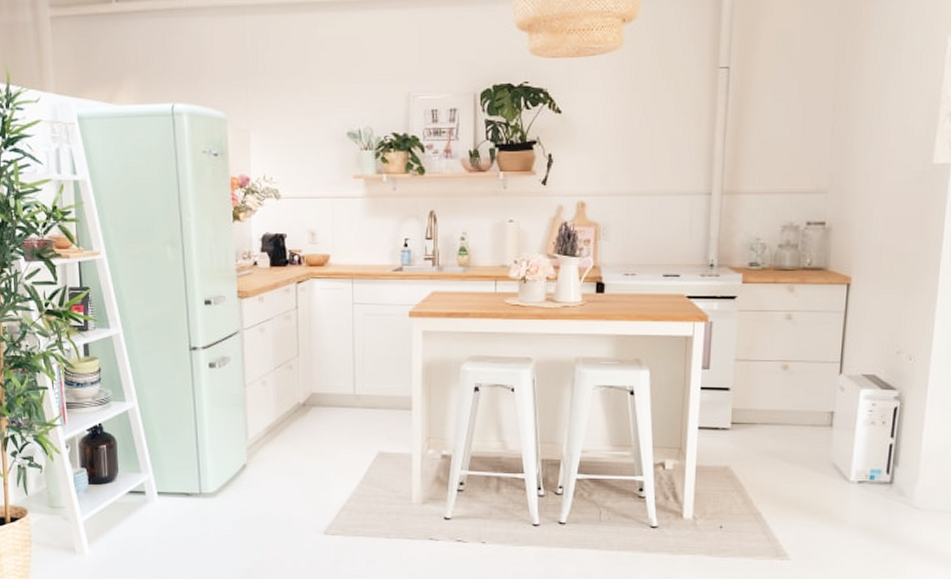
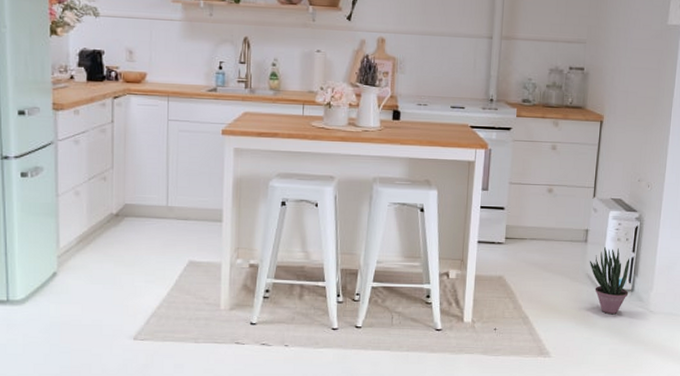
potted plant: none [835,432,888,511] -> present [589,247,630,315]

